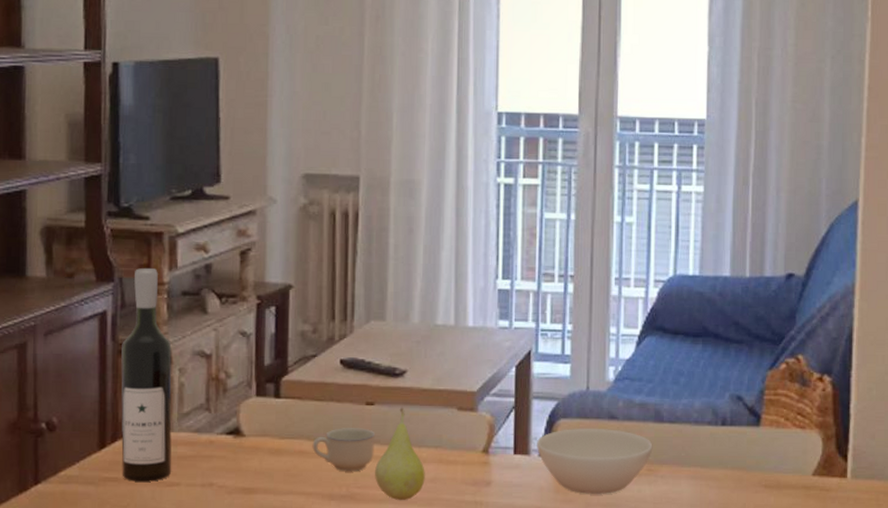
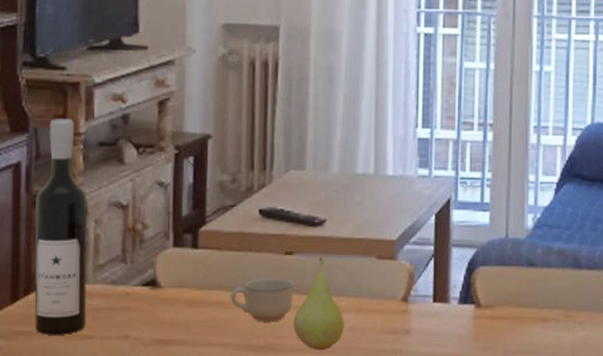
soup bowl: present [537,429,653,494] -> none [456,276,571,341]

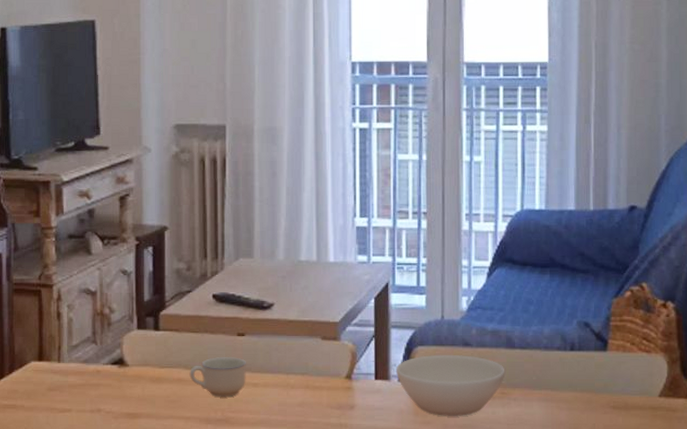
bottle: present [34,119,88,335] -> none [16,214,64,408]
fruit: present [293,256,344,350] -> none [247,337,293,423]
soup bowl: none [456,276,571,341] -> present [396,355,505,416]

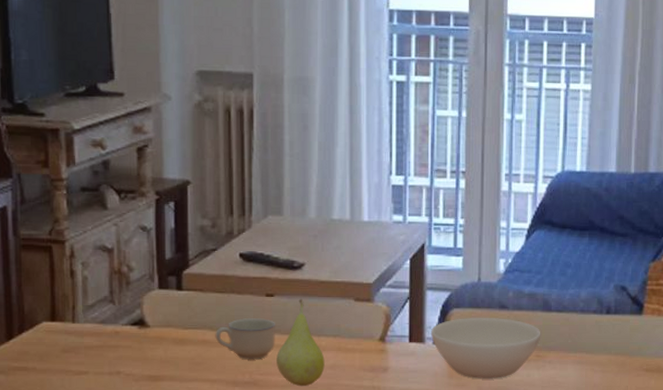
fruit: none [247,337,293,423] -> present [276,298,325,386]

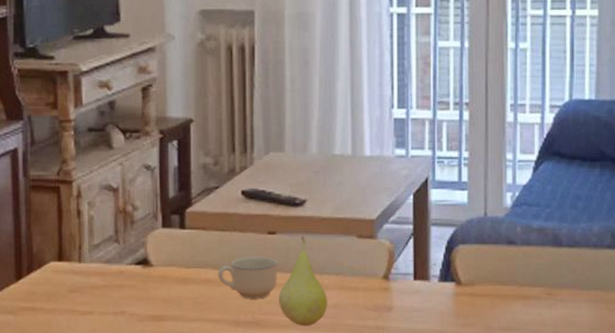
soup bowl: present [431,318,541,378] -> none [436,254,552,318]

